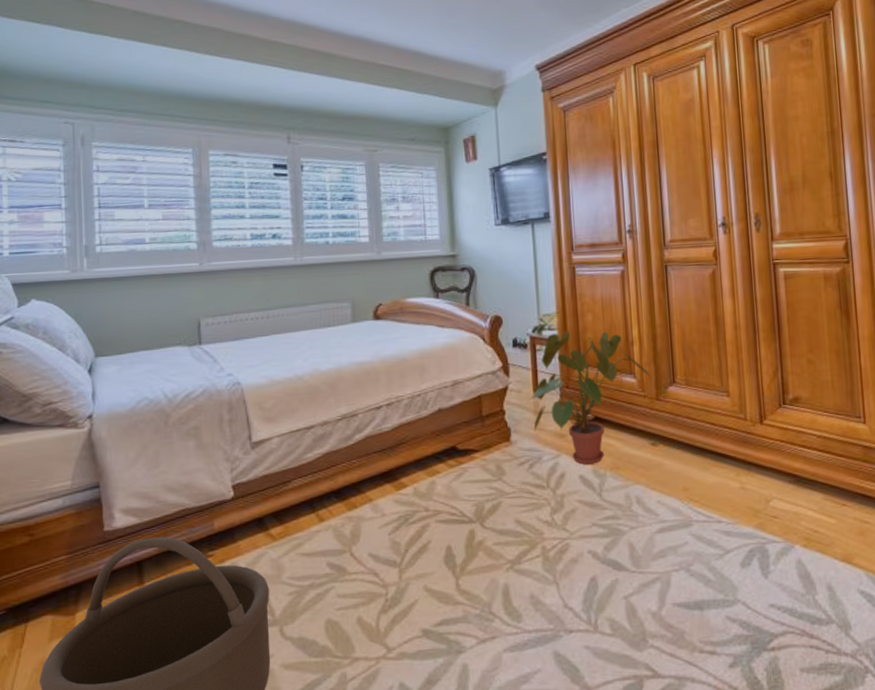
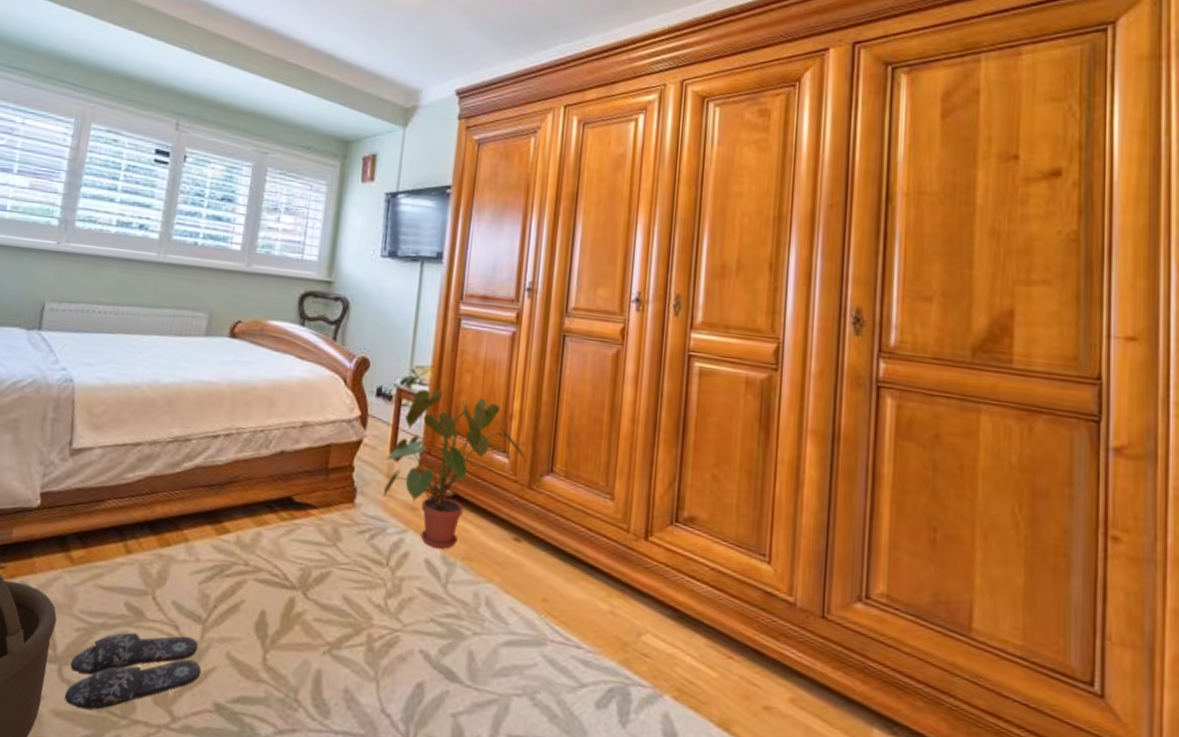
slippers: none [290,580,404,657] -> present [65,632,201,710]

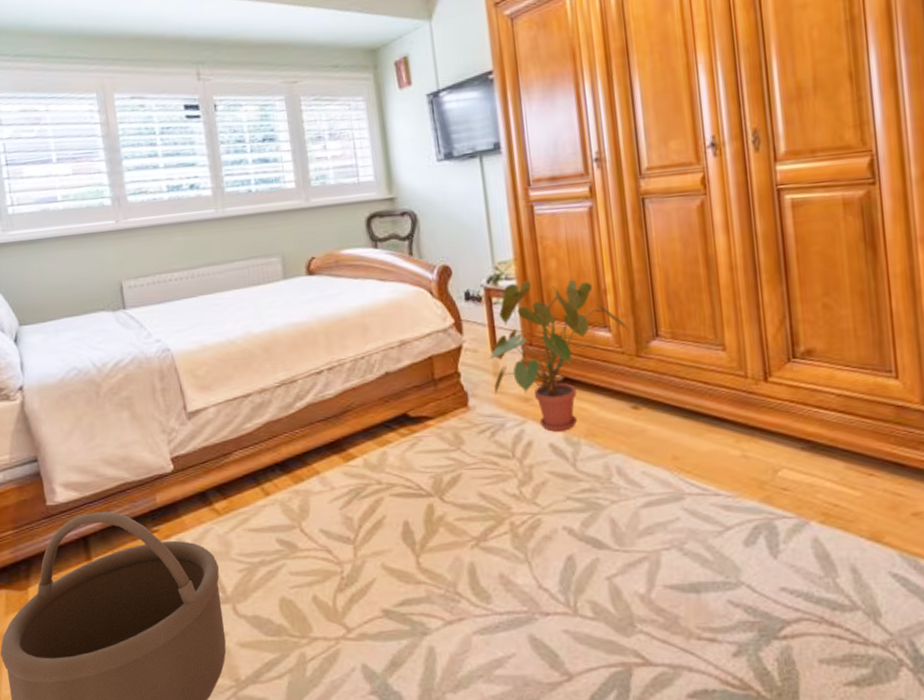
slippers: present [65,632,201,710] -> none [242,558,362,636]

